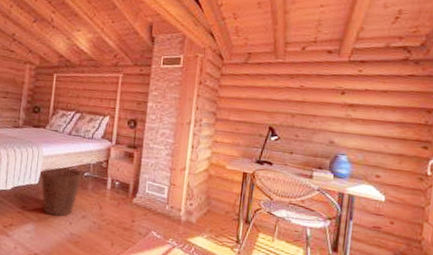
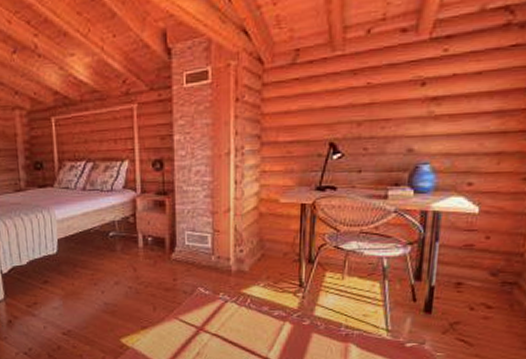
basket: present [40,167,82,217] -> none [57,230,107,286]

